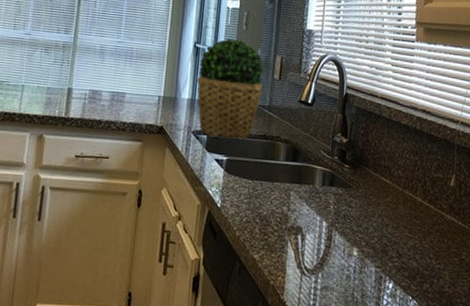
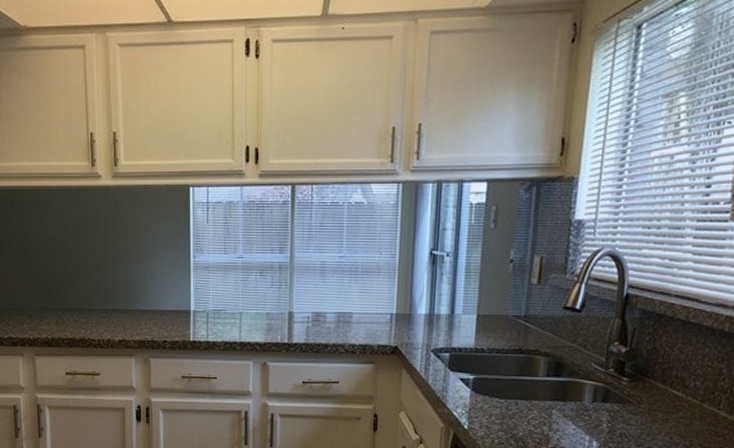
potted plant: present [197,38,264,139] -> none [435,241,518,356]

